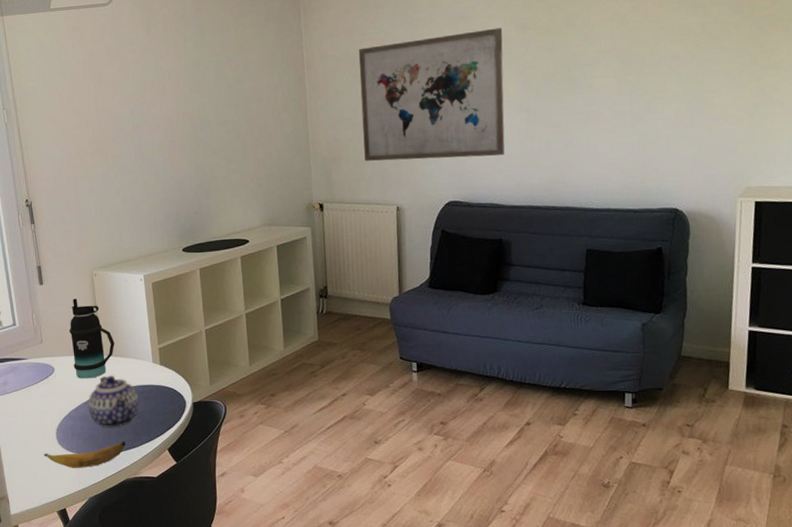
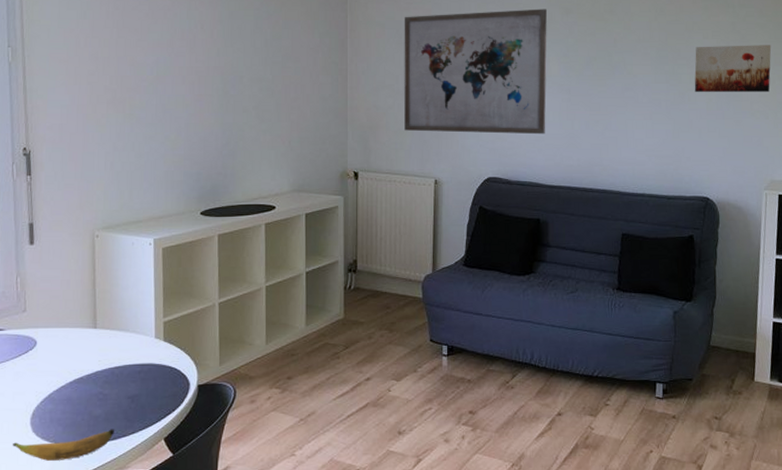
bottle: present [69,298,115,379] -> none [60,262,113,355]
teapot: present [88,375,139,429] -> none [73,351,135,414]
wall art: none [661,44,747,102] -> present [694,45,772,93]

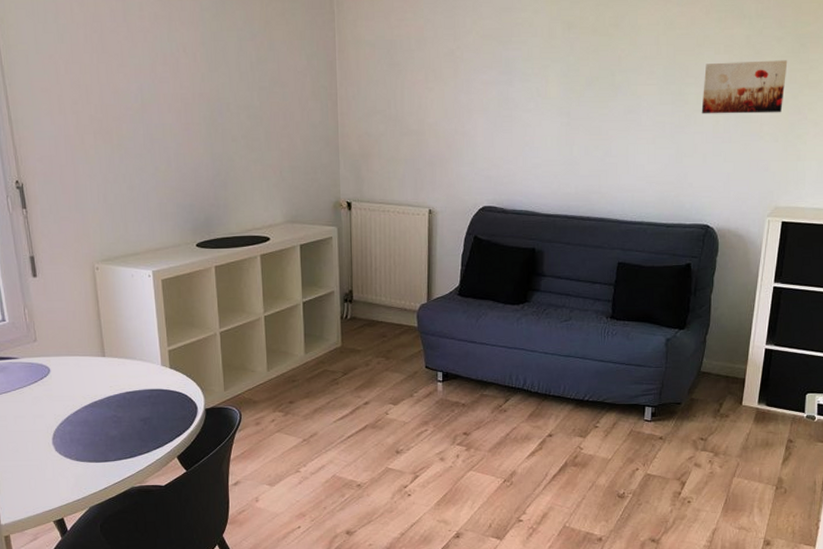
banana: present [13,429,114,461] -> none [39,448,131,476]
wall art: present [404,9,547,135] -> none [395,23,547,161]

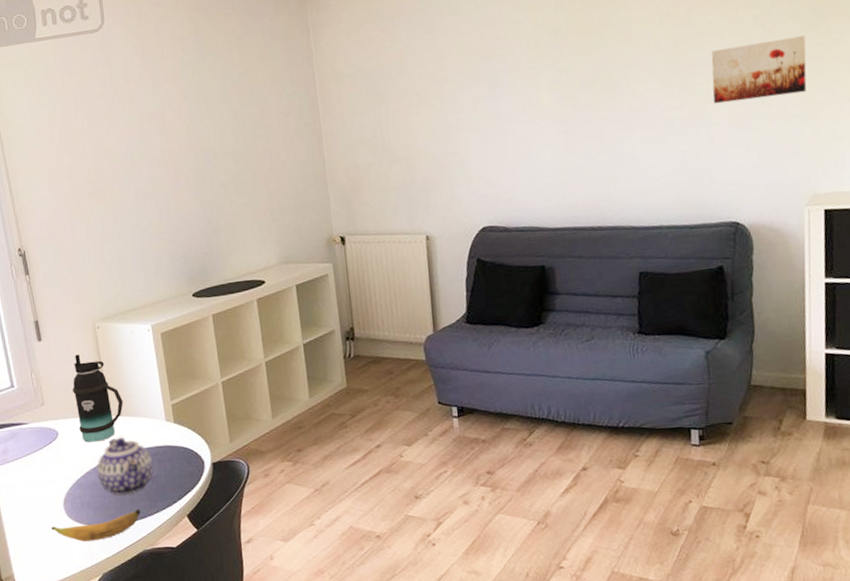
banana: none [39,448,131,476] -> present [51,509,140,542]
bottle: none [67,294,119,381] -> present [72,354,123,443]
teapot: none [88,378,146,435] -> present [96,437,153,496]

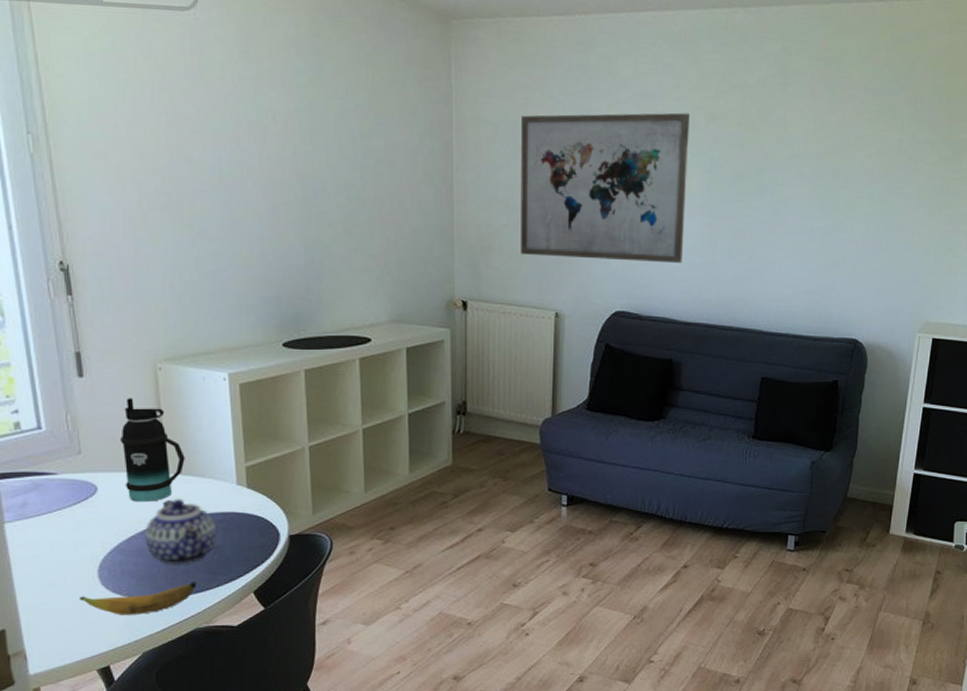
wall art: none [375,32,543,187] -> present [520,112,689,264]
wall art: present [711,35,807,104] -> none [851,166,941,223]

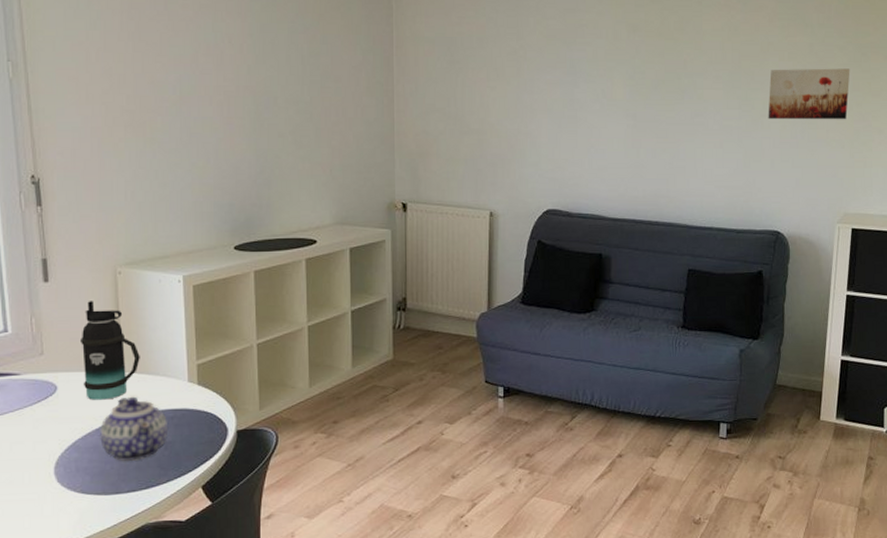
banana: present [80,582,196,615] -> none [36,477,147,512]
wall art: present [520,112,689,264] -> none [455,25,612,164]
wall art: none [851,166,941,223] -> present [768,68,850,120]

